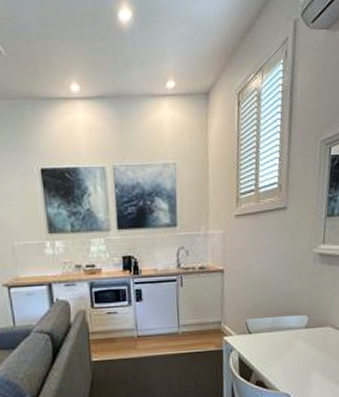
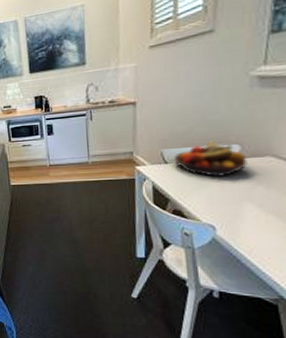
fruit bowl: none [256,311,313,347] -> present [173,140,247,178]

